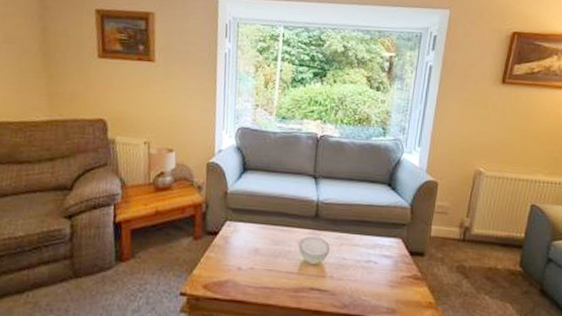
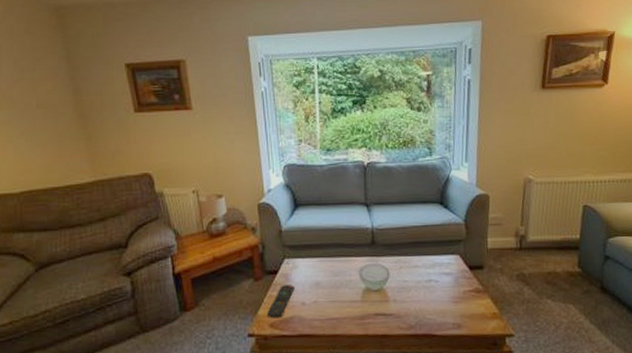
remote control: none [201,247,233,280] -> present [267,285,295,319]

